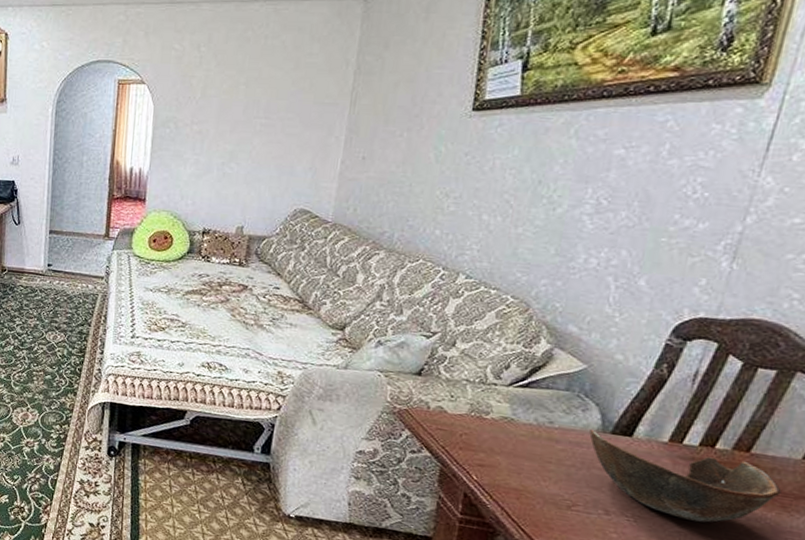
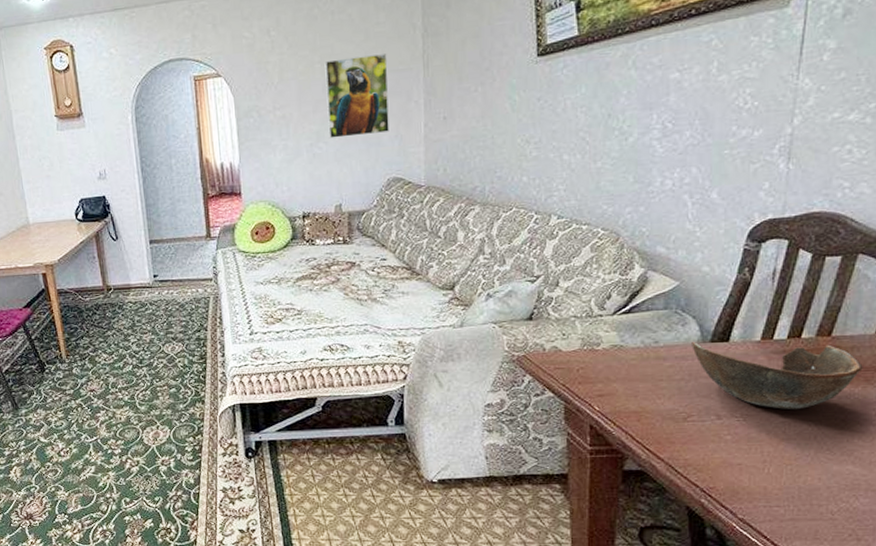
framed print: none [242,83,315,163] -> present [325,54,389,139]

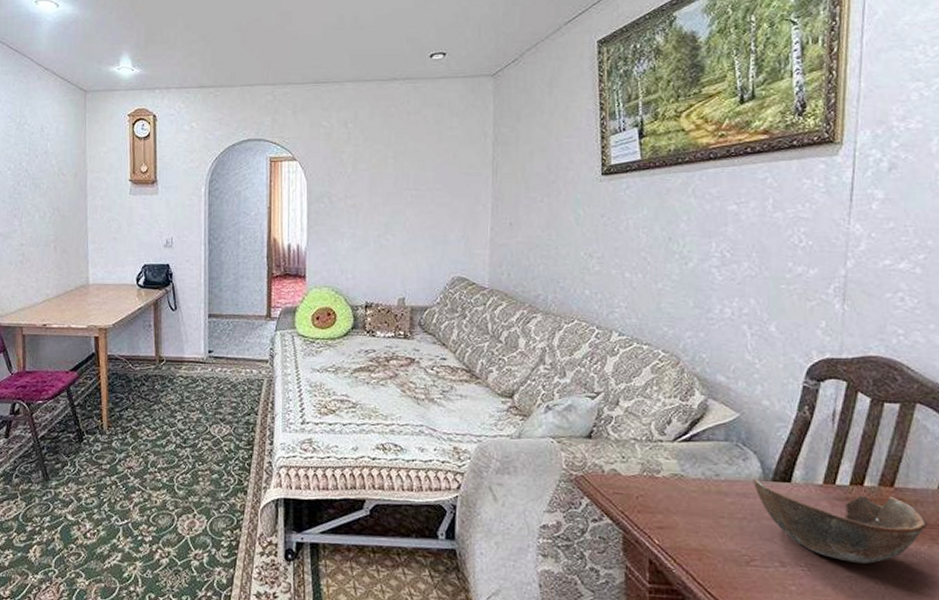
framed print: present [325,54,389,139] -> none [397,156,458,232]

